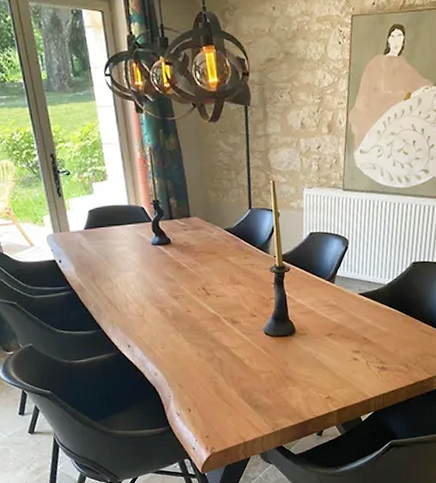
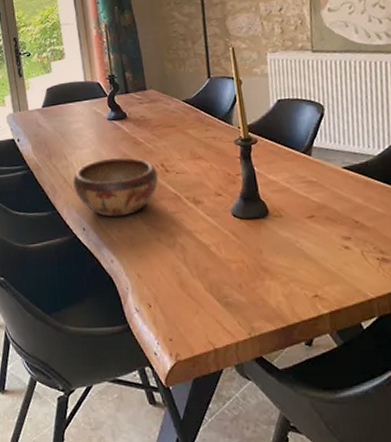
decorative bowl: none [117,281,200,336] -> present [73,157,159,218]

